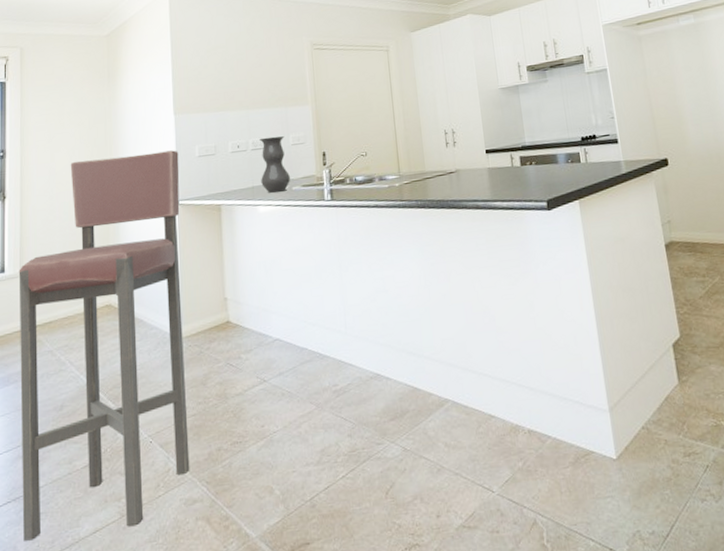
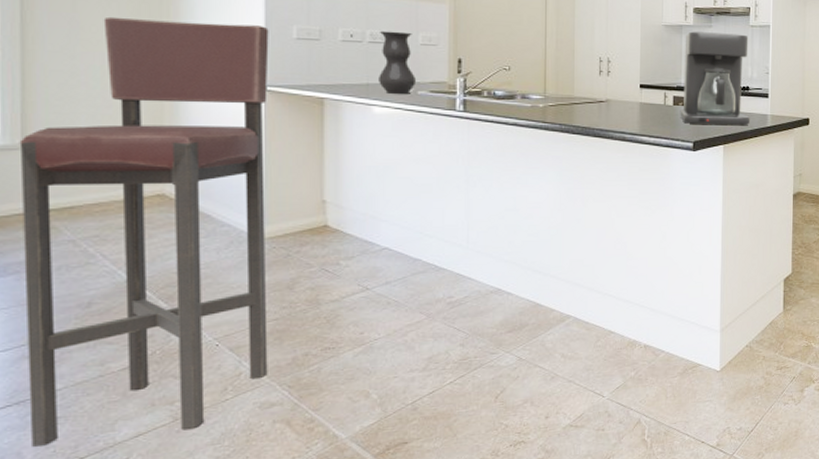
coffee maker: none [522,83,604,183] -> present [680,31,751,126]

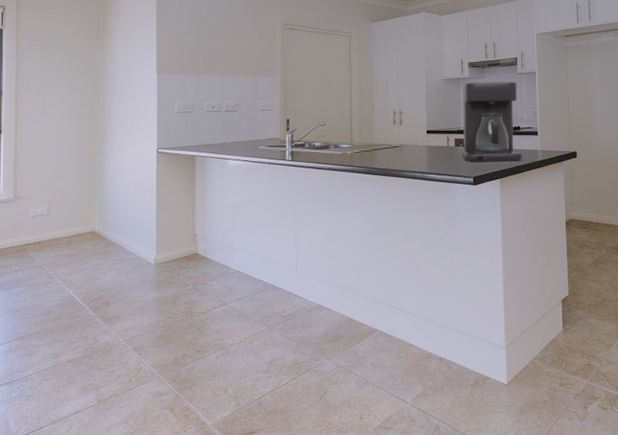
bar stool: present [19,16,269,447] -> none [12,105,160,416]
vase: present [379,30,417,94] -> none [231,101,258,150]

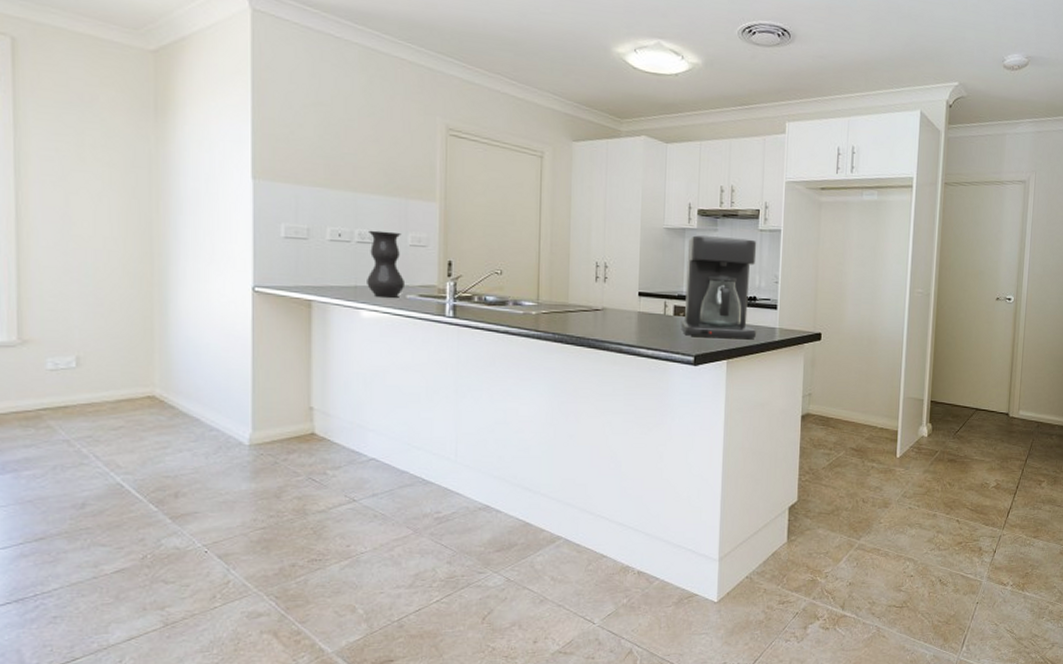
vase: none [231,101,258,150] -> present [367,230,406,298]

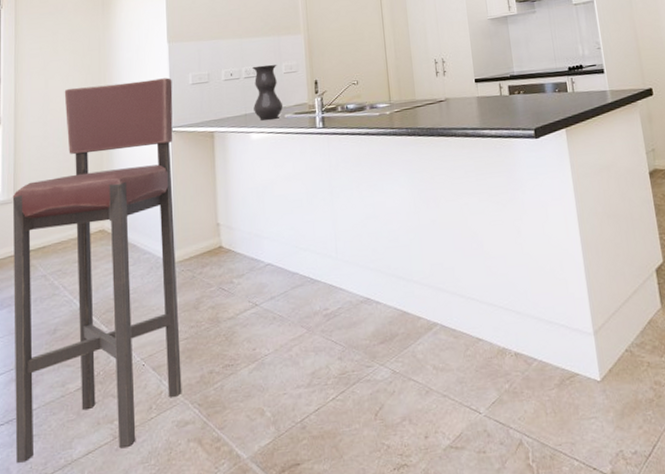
bar stool: none [15,212,257,645] -> present [12,77,182,463]
coffee maker: present [680,235,757,340] -> none [511,14,590,111]

